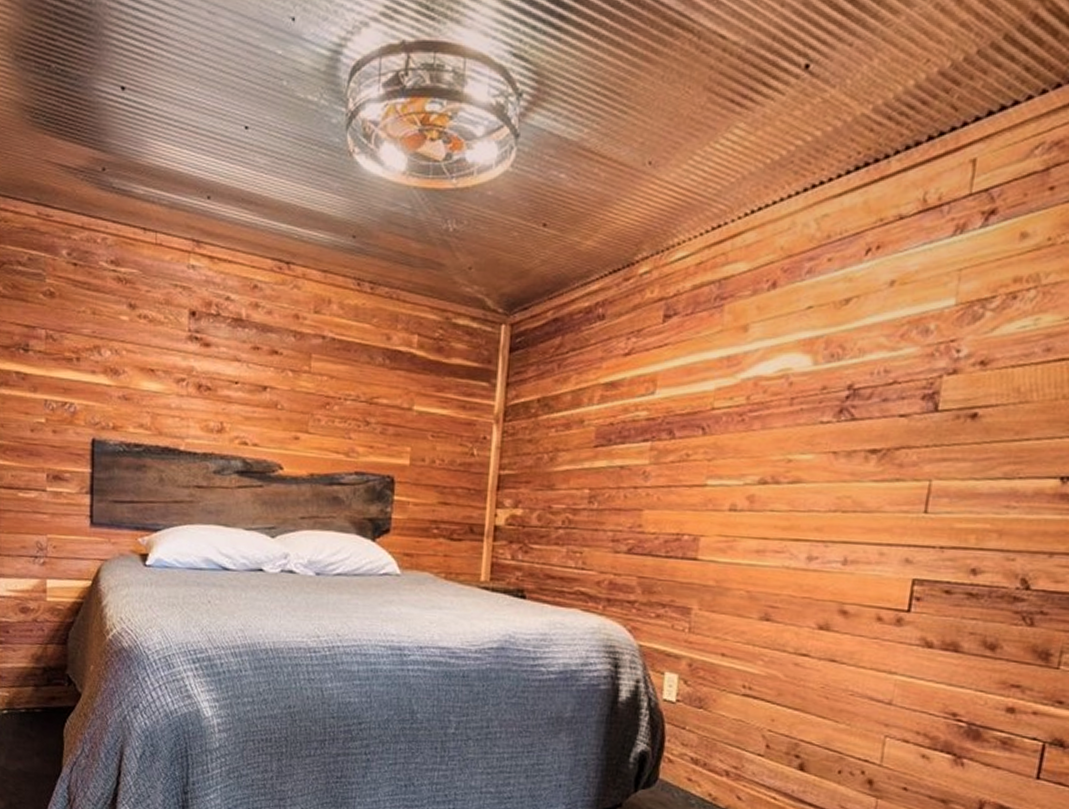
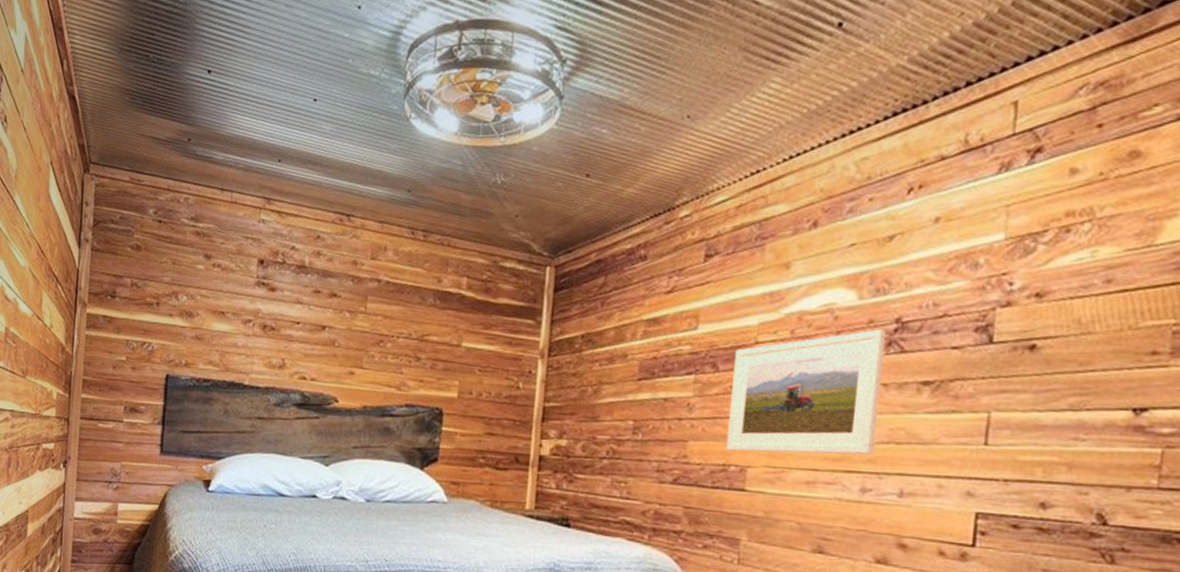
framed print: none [679,396,839,523] -> present [725,329,887,455]

